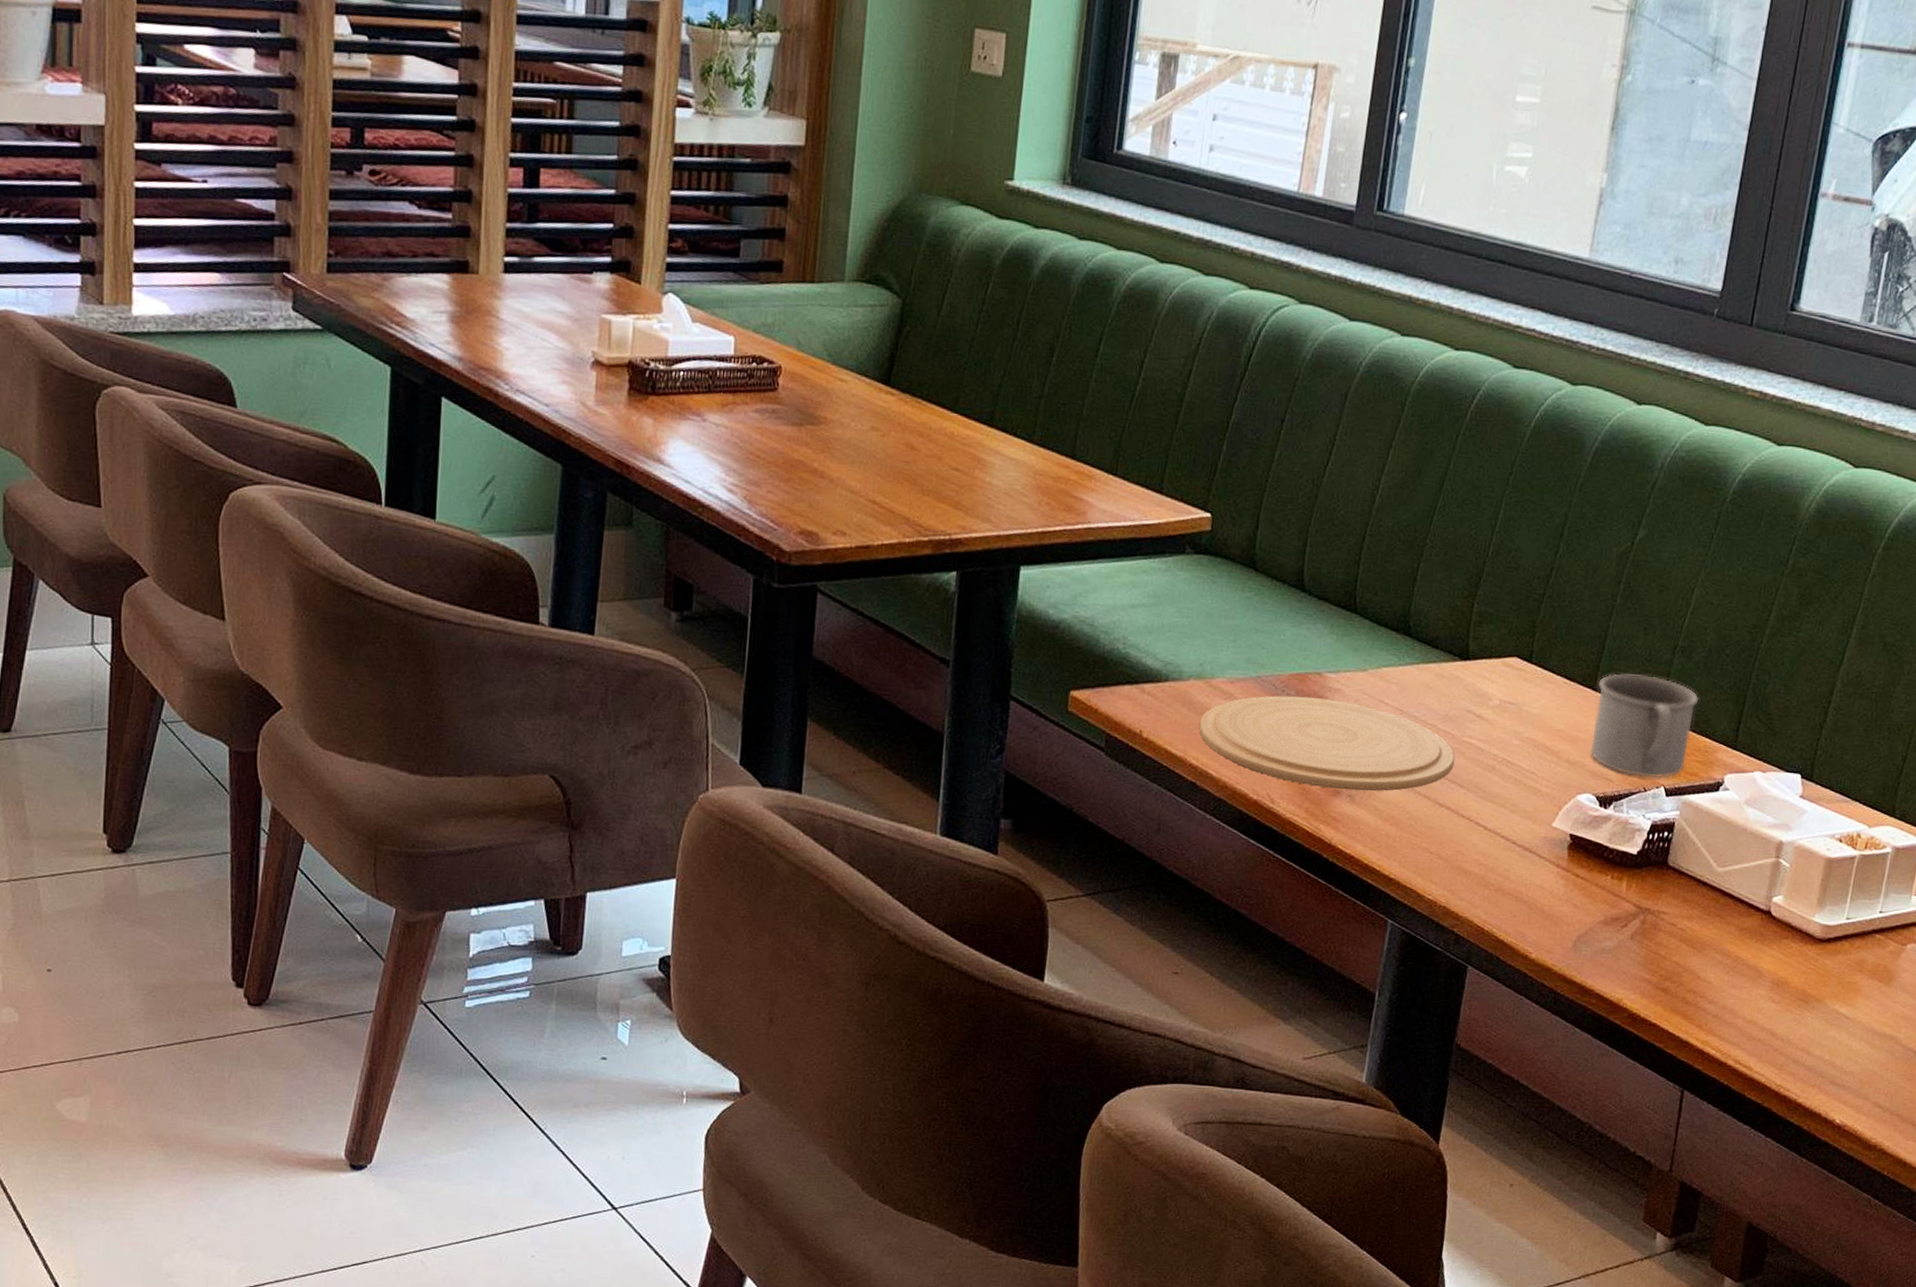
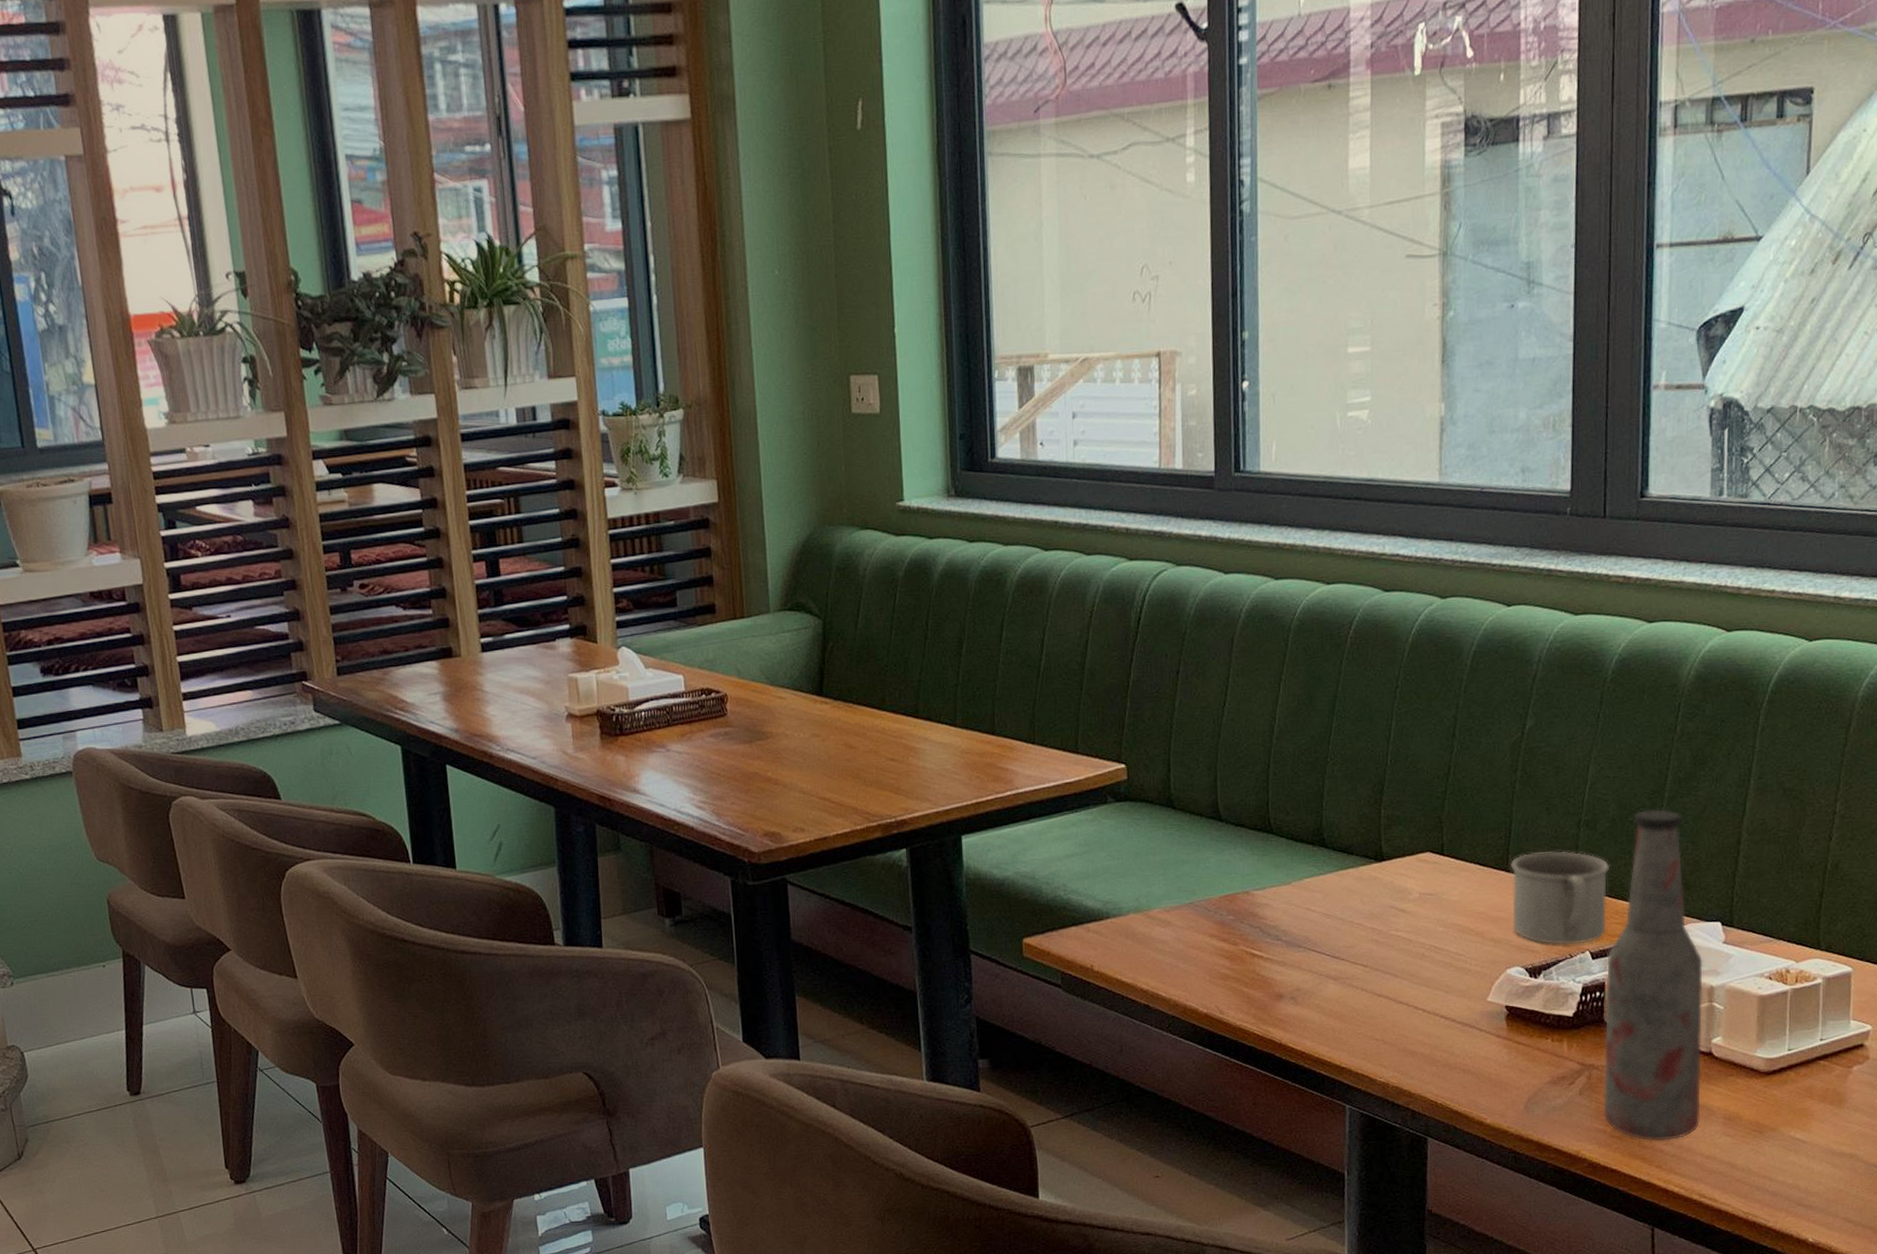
plate: present [1199,695,1455,792] -> none [1143,913,1386,994]
bottle: none [1652,644,1780,999] -> present [1603,809,1703,1141]

